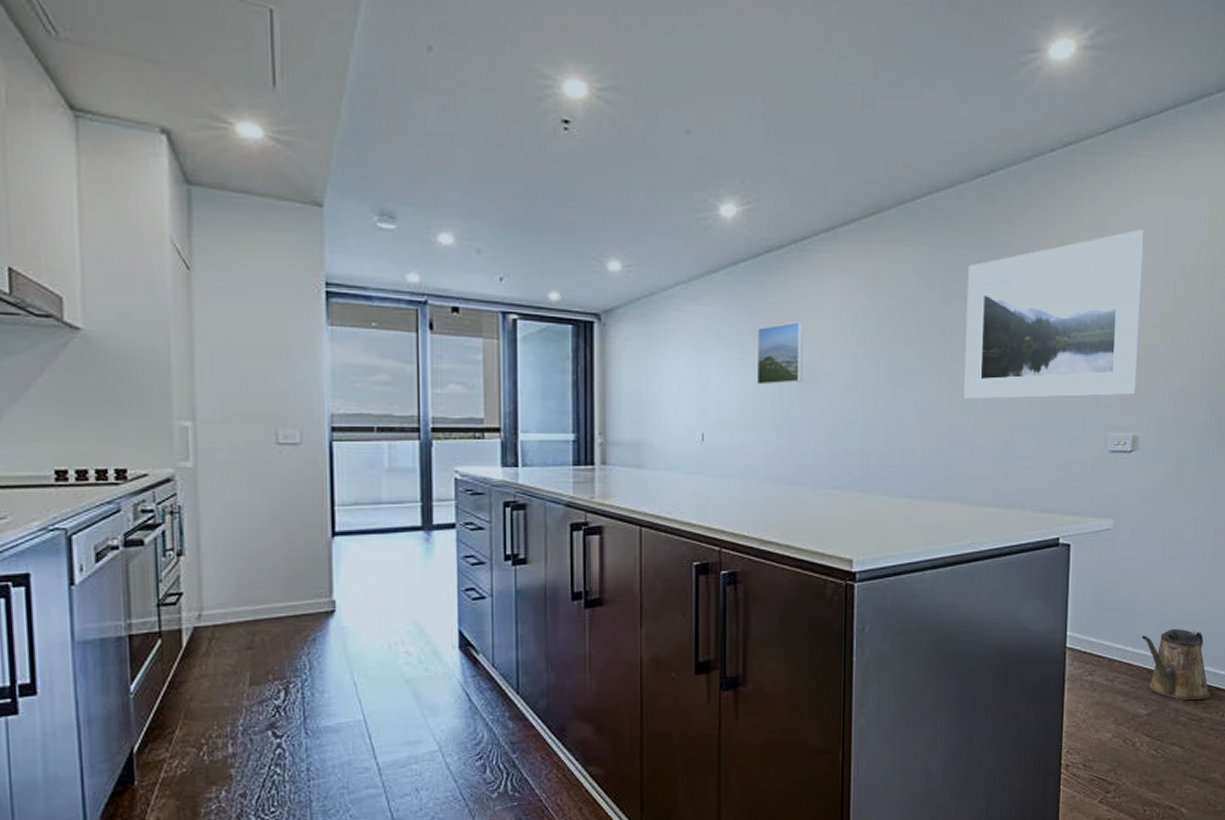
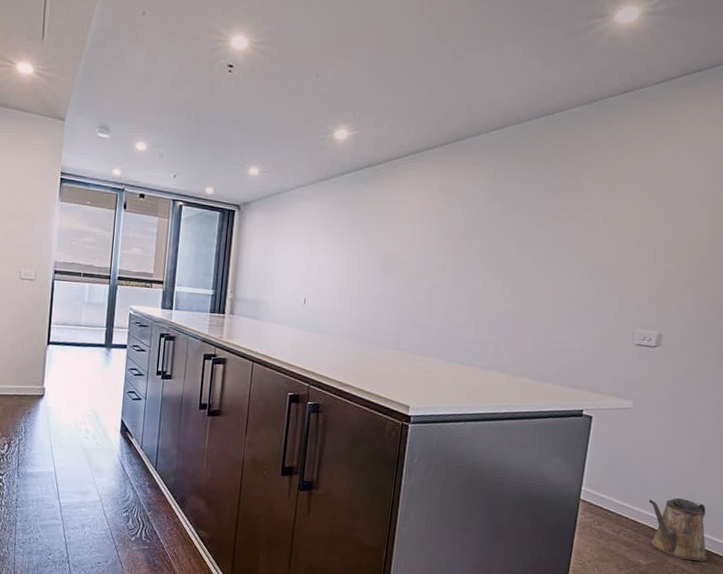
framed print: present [758,321,803,385] -> none [350,220,389,267]
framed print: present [964,229,1146,400] -> none [513,164,687,301]

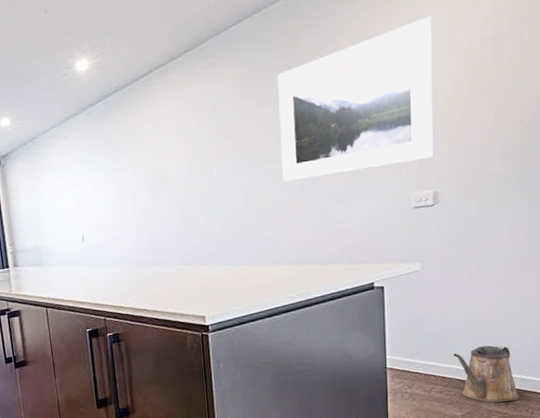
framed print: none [513,164,687,301] -> present [277,16,435,182]

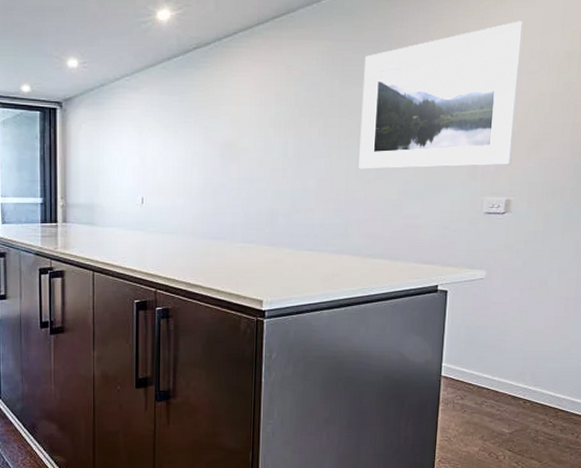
watering can: present [453,345,520,403] -> none [507,364,568,422]

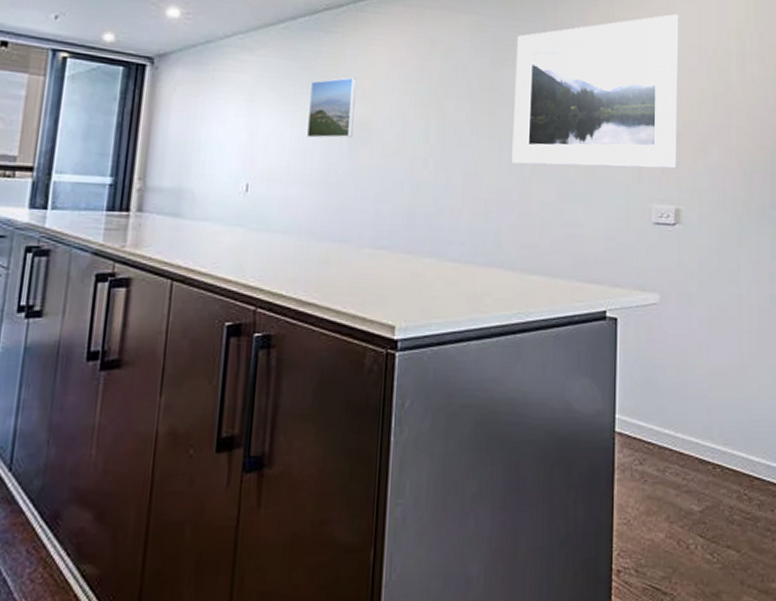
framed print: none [187,106,224,158] -> present [307,77,357,138]

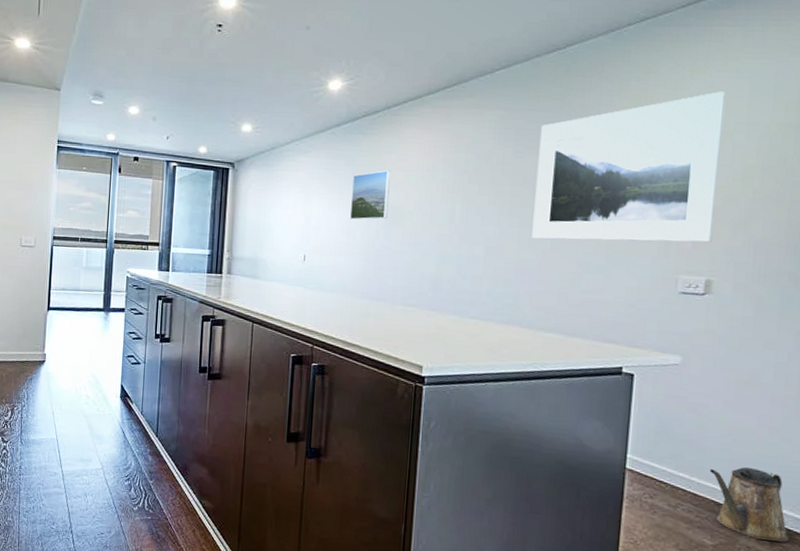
watering can: none [691,415,765,495] -> present [709,467,790,542]

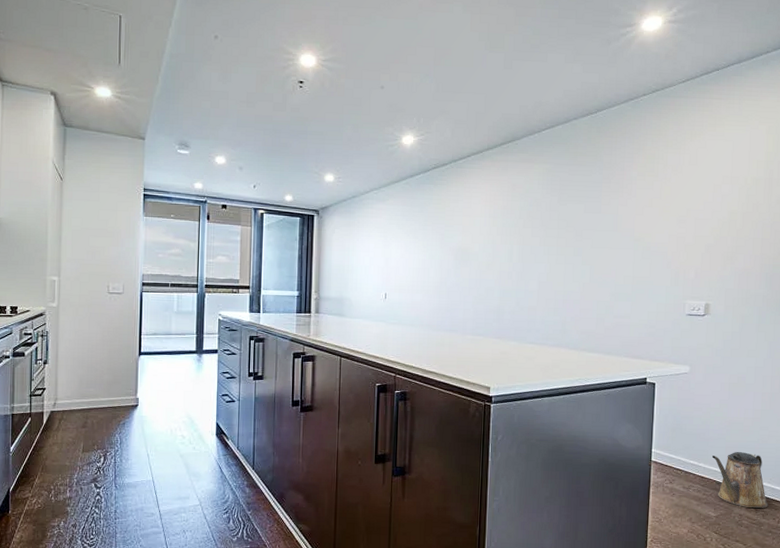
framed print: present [350,170,391,220] -> none [425,216,458,261]
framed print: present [532,91,727,243] -> none [575,151,716,274]

